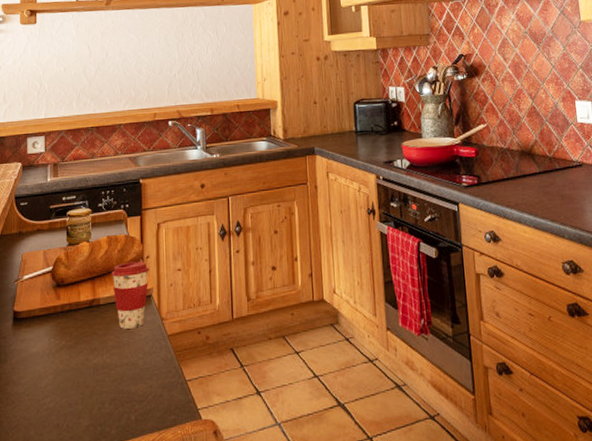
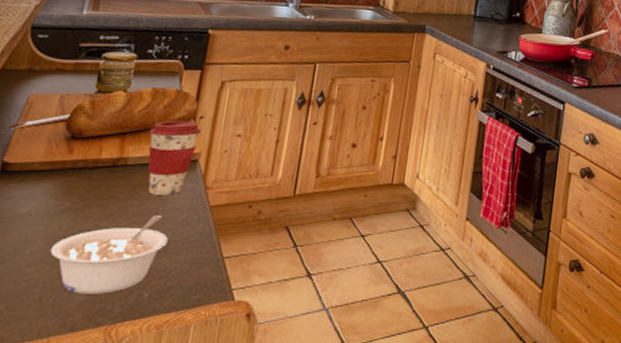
legume: none [58,347,141,419] -> present [50,215,168,294]

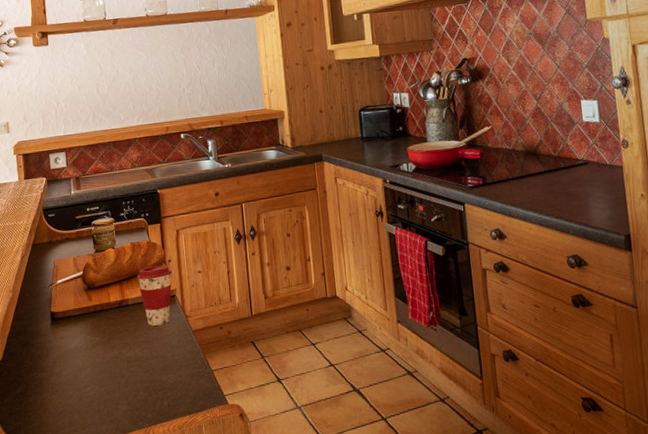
legume: present [50,215,168,294] -> none [96,341,170,405]

